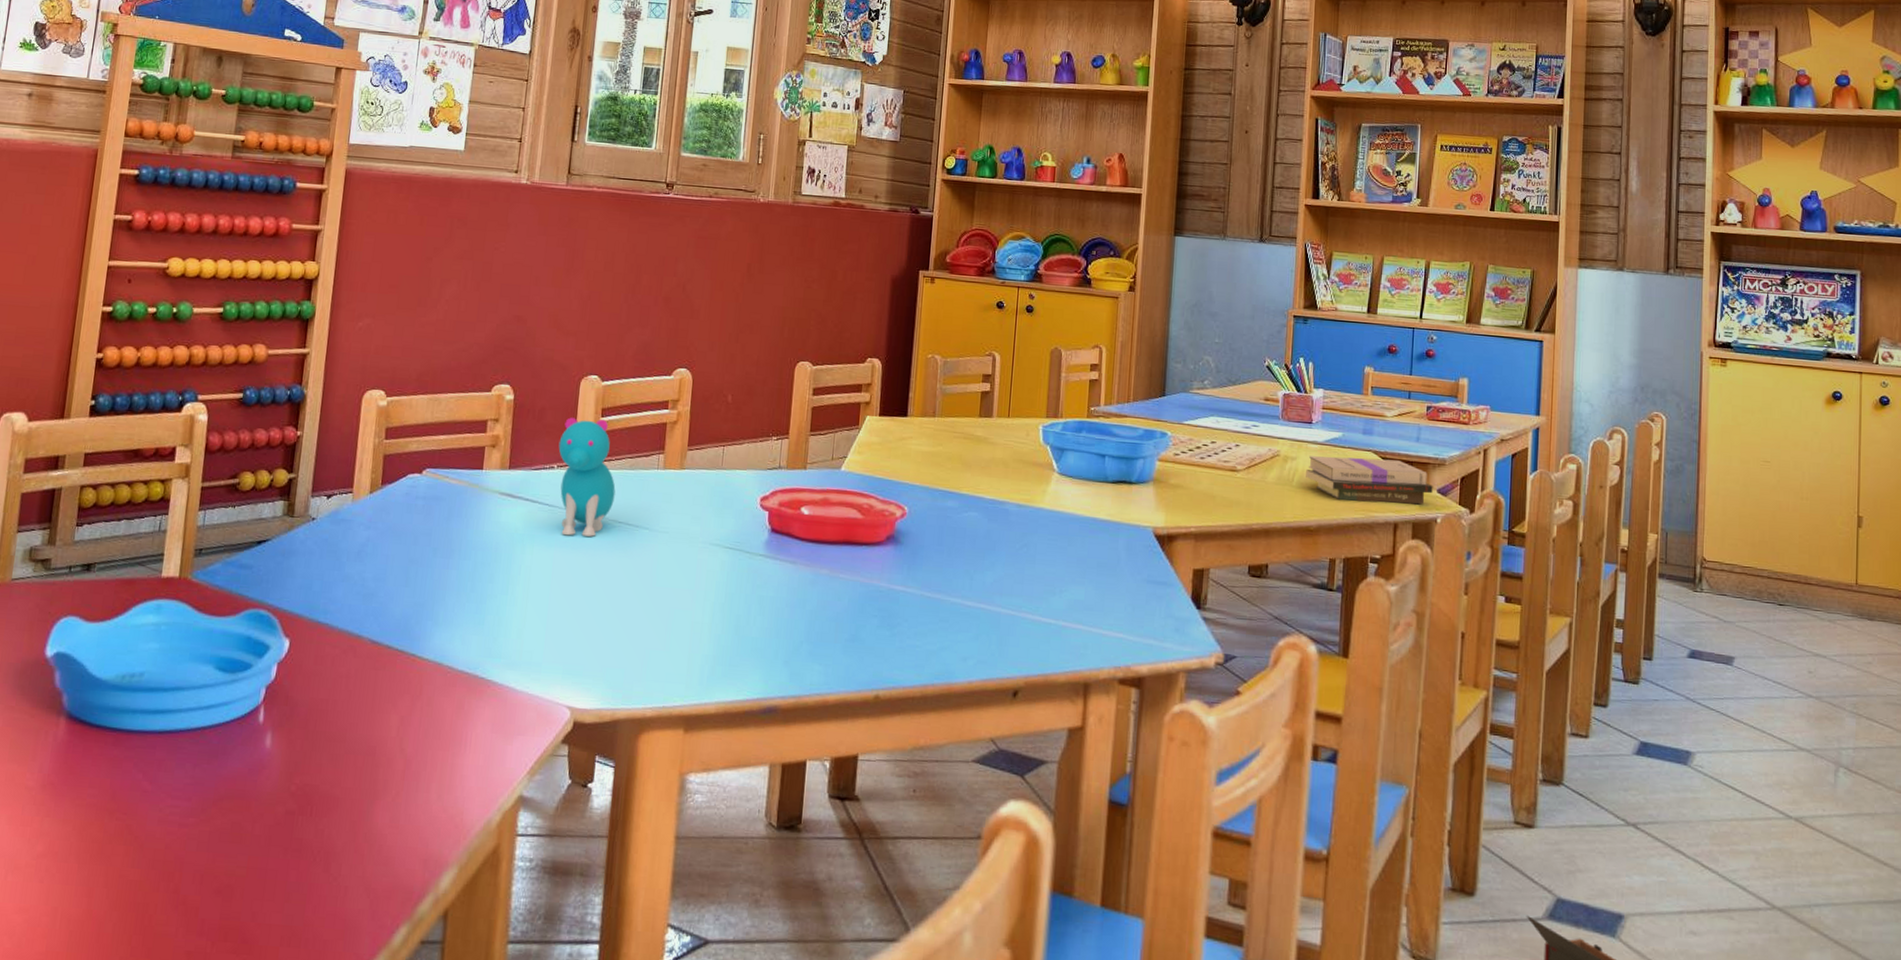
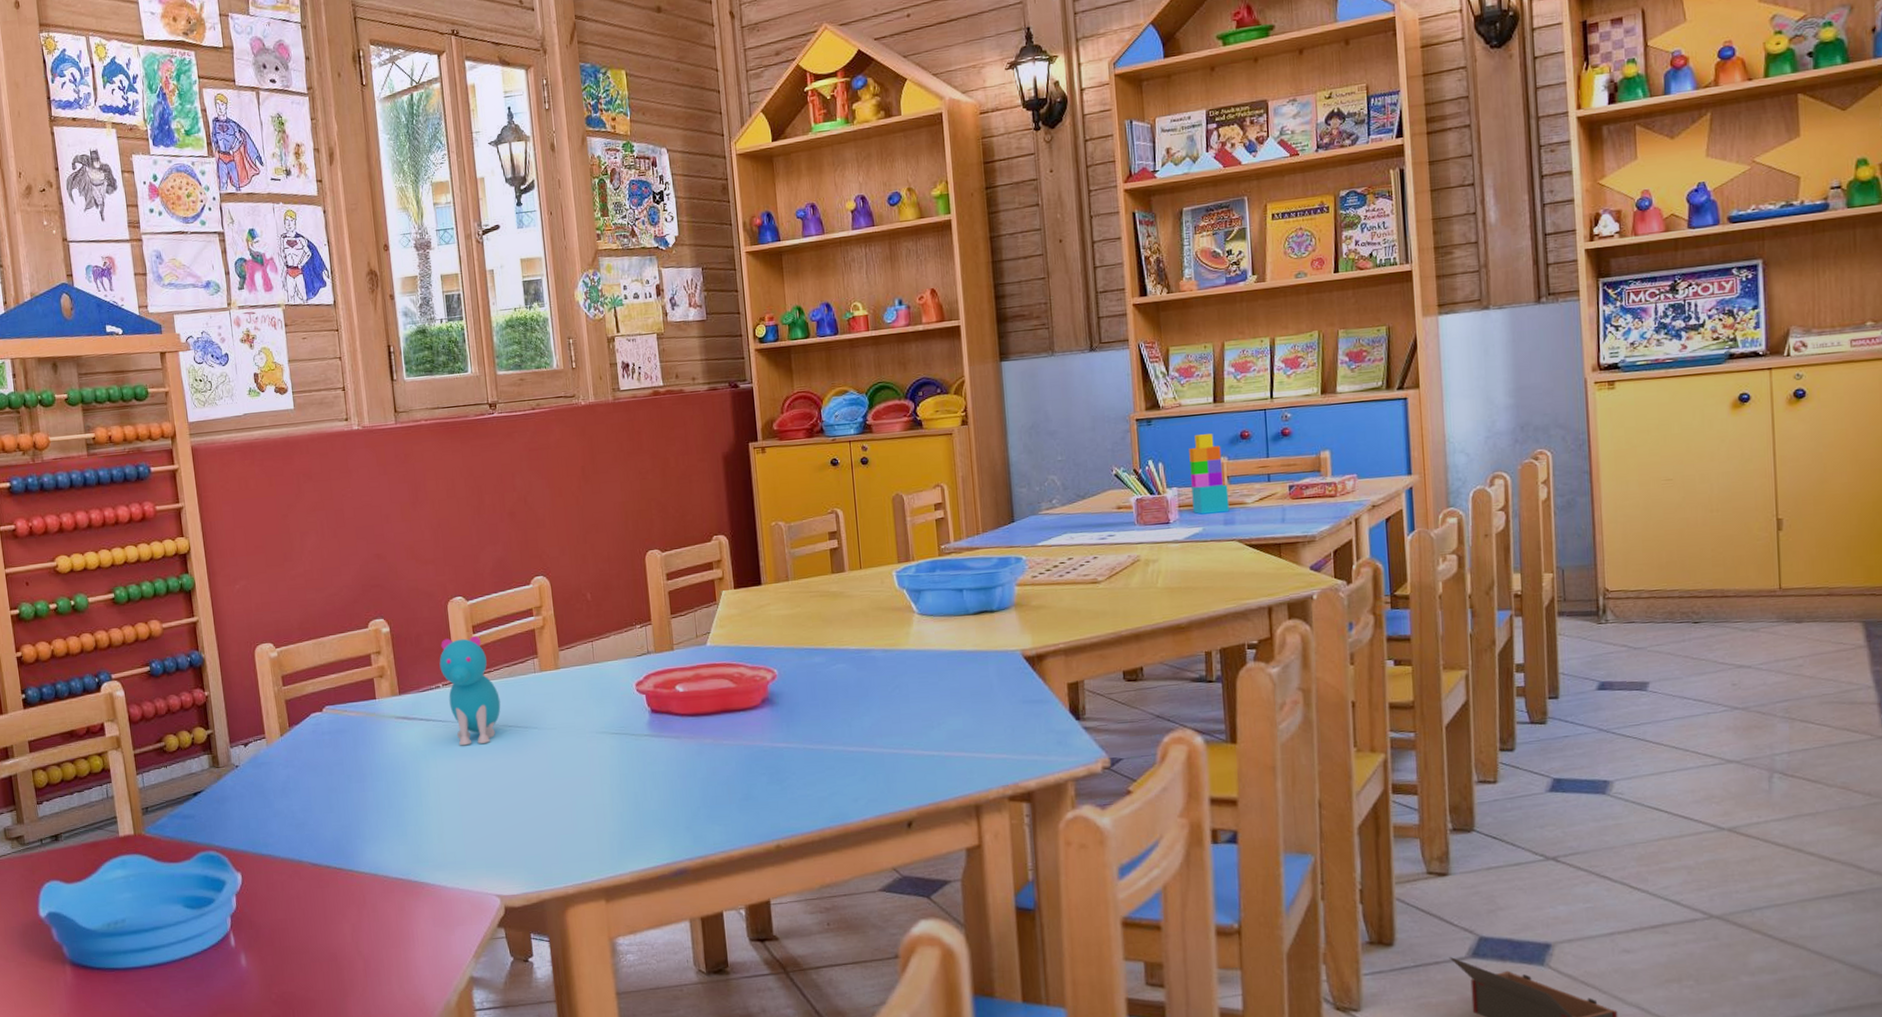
books: present [1306,456,1433,505] -> none [1170,544,1305,594]
toy blocks: none [1336,341,1371,422] -> present [1189,433,1230,515]

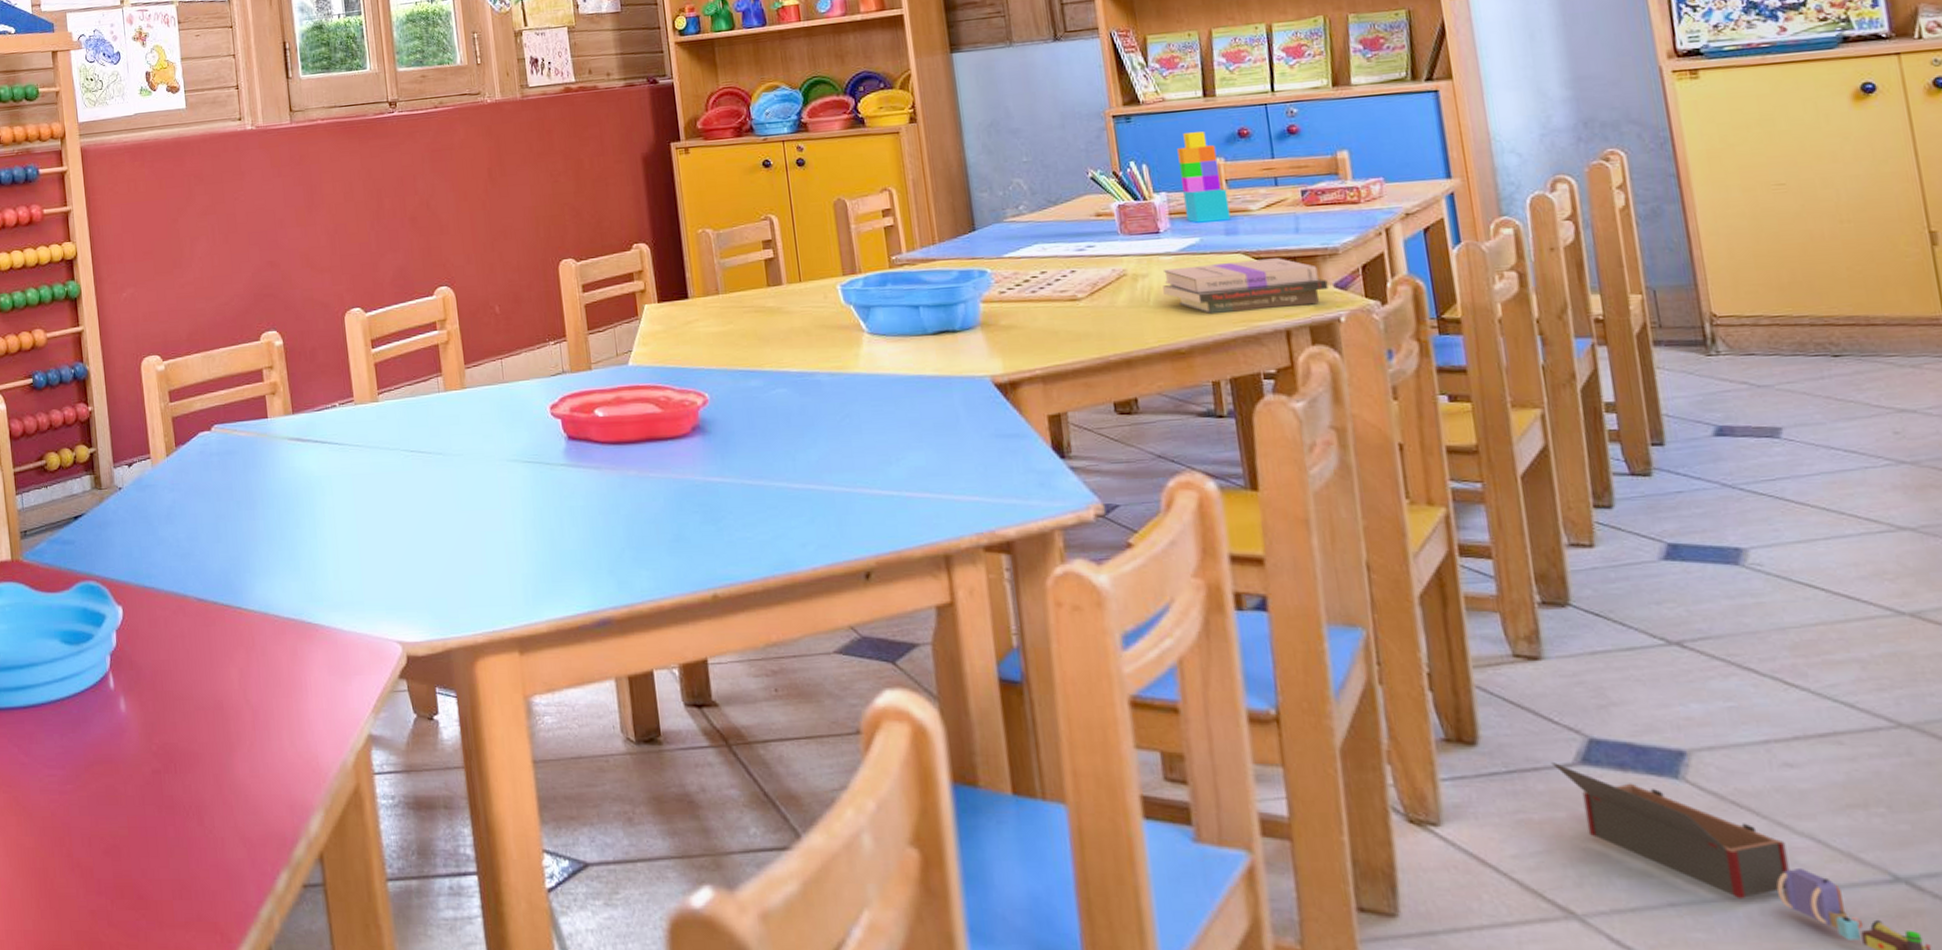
toy animal: present [439,636,501,746] -> none [335,351,402,472]
books: none [1170,544,1305,594] -> present [1163,258,1329,315]

